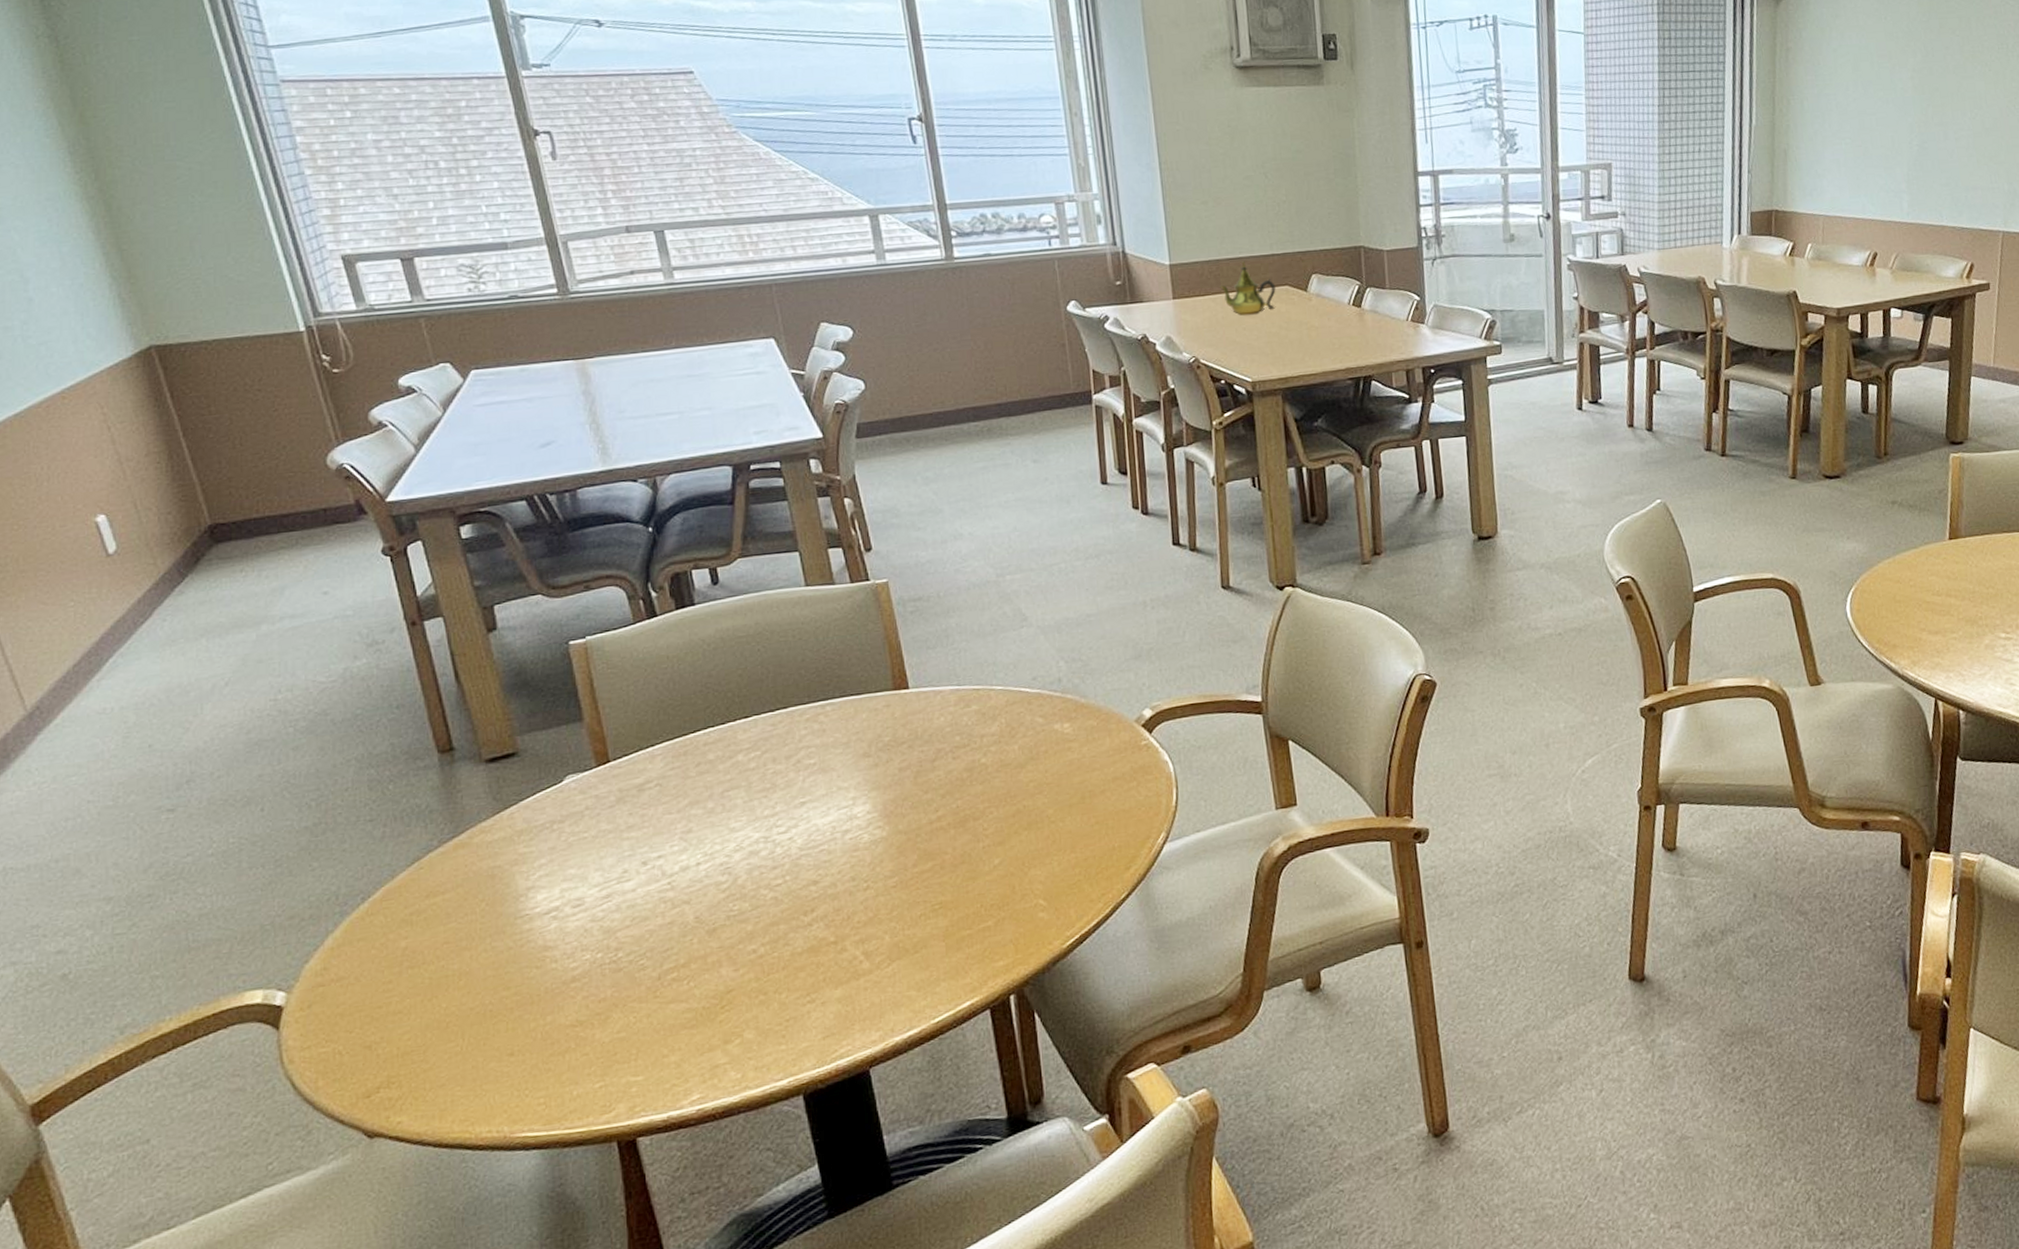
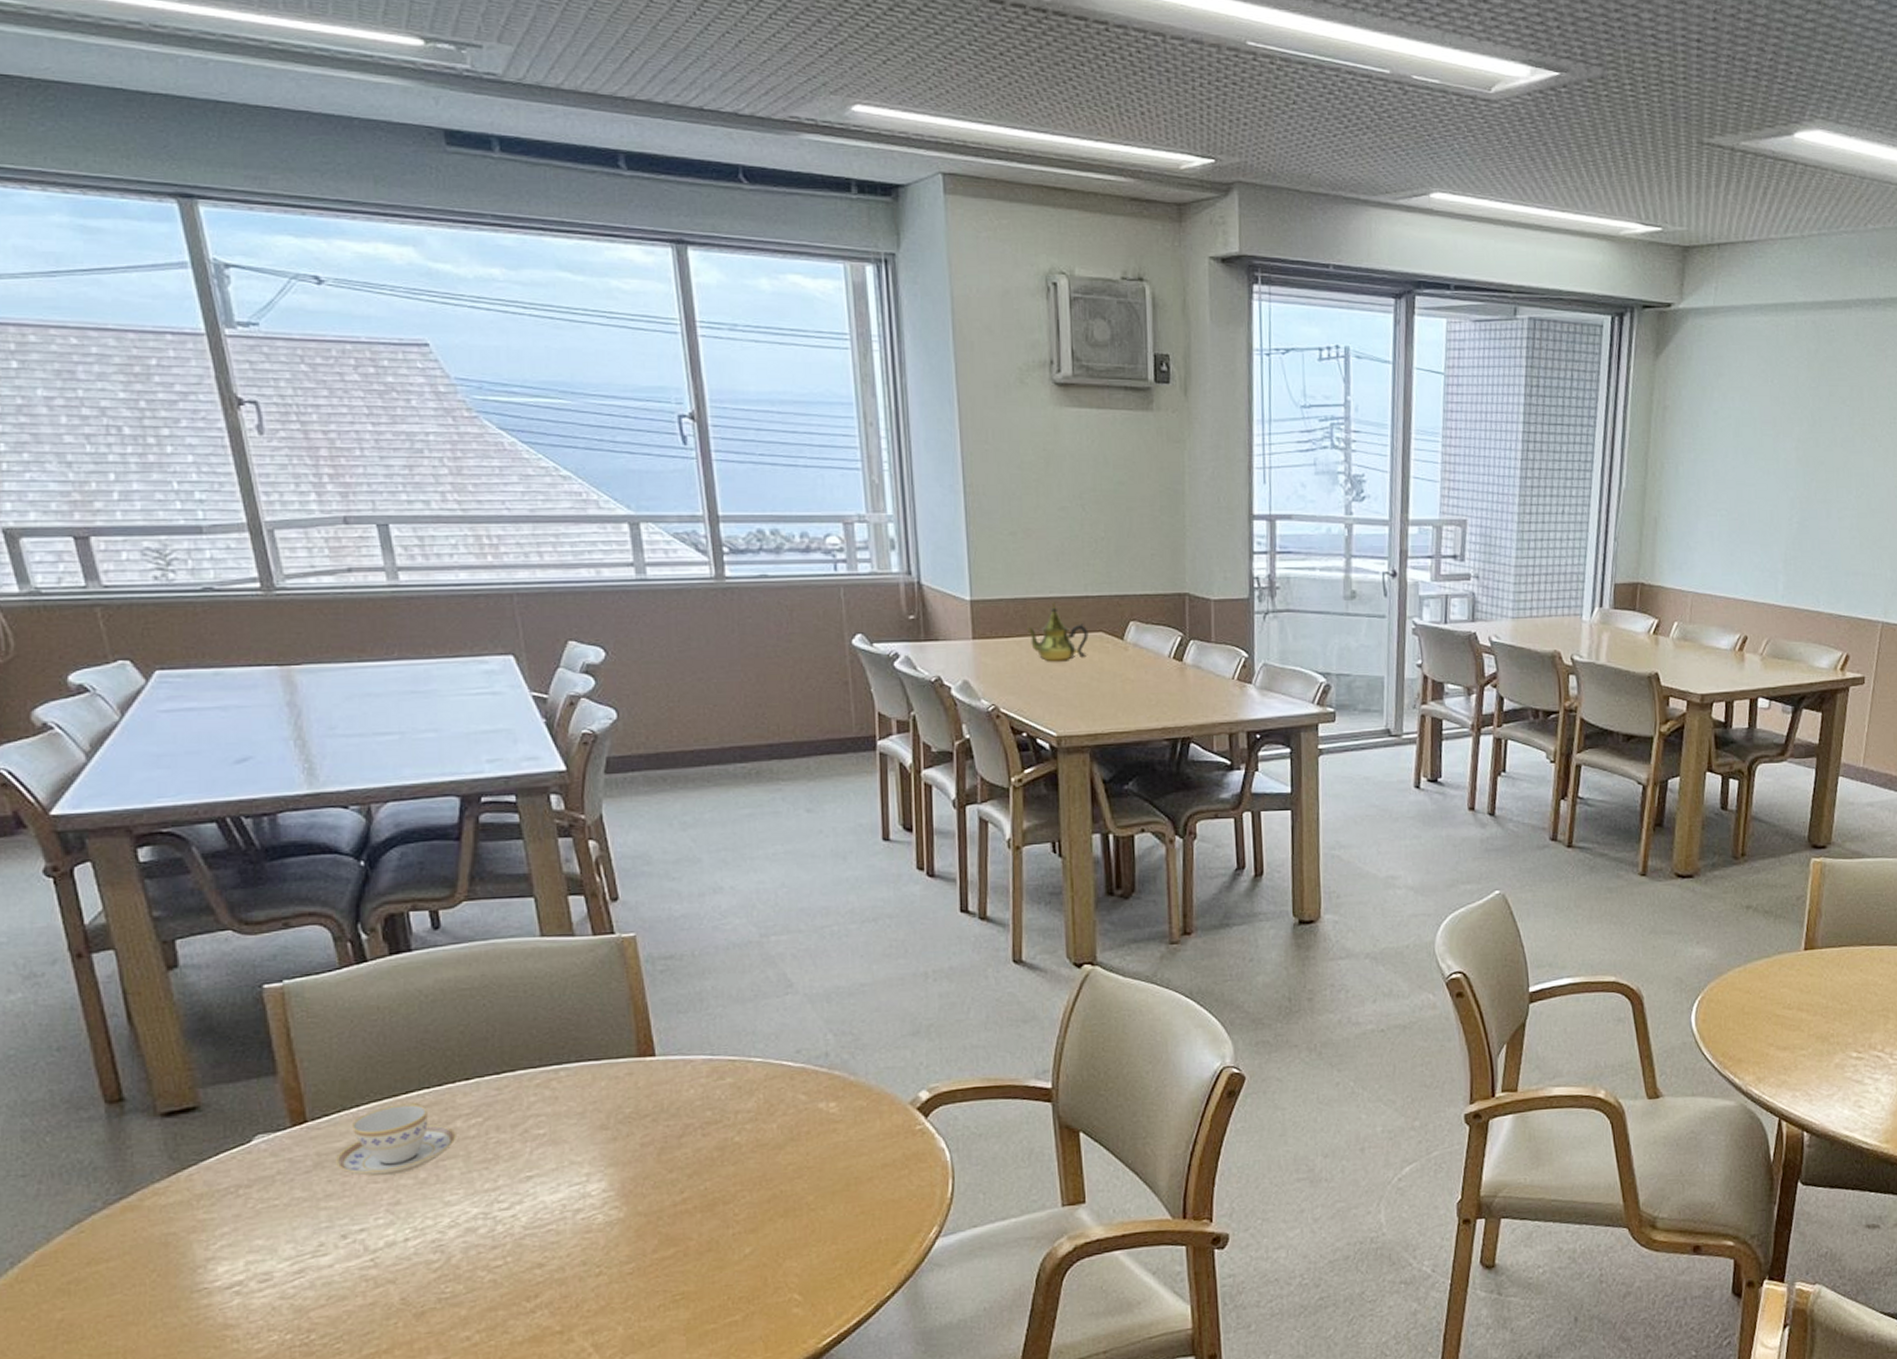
teacup: none [634,739,739,808] -> present [335,1102,456,1176]

